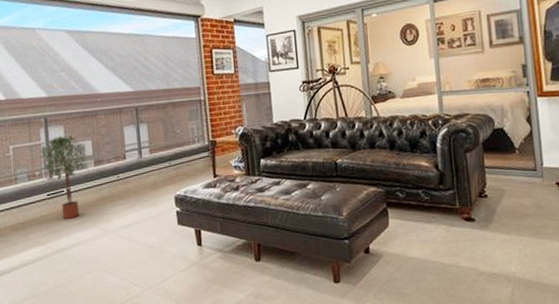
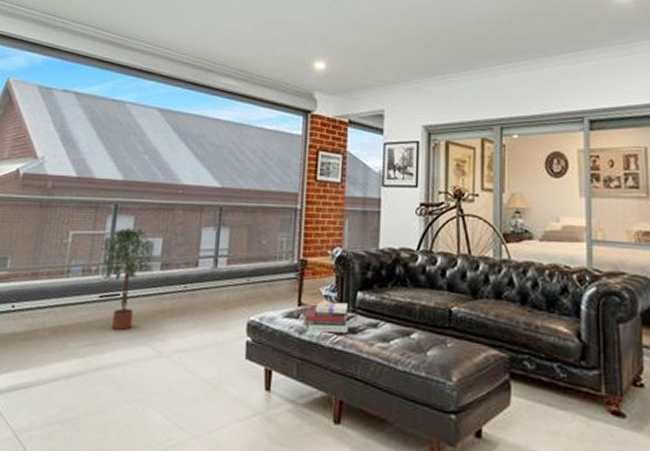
books: none [220,169,257,196] -> present [304,301,349,334]

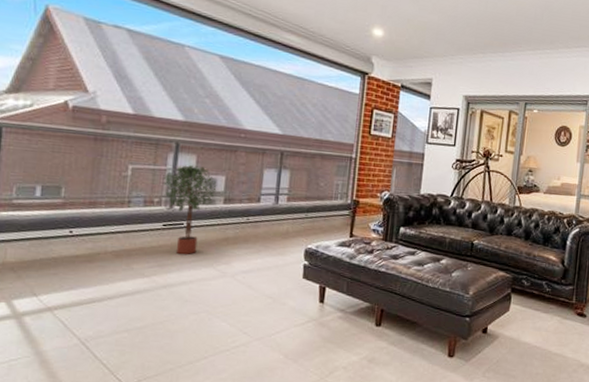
books: present [304,301,349,334] -> none [355,234,393,260]

